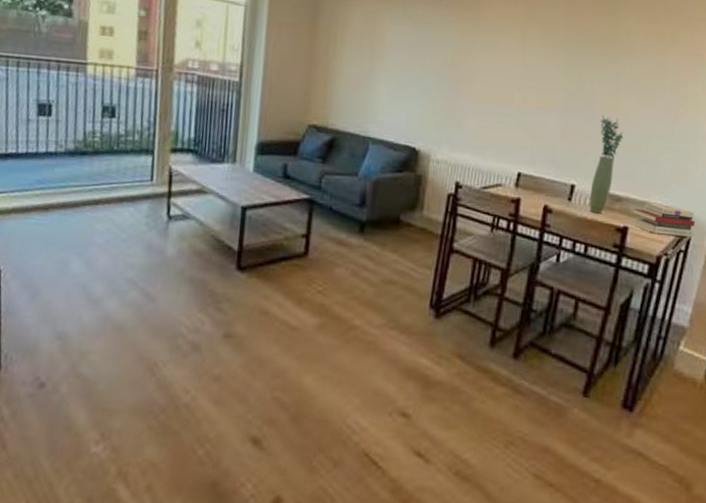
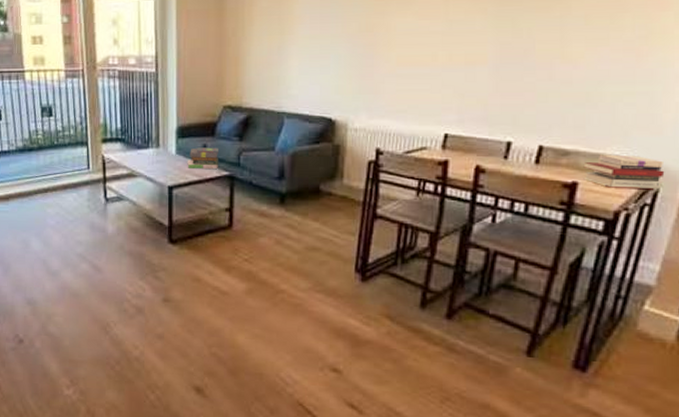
books: none [264,166,300,191] -> present [187,147,219,169]
vase: present [589,115,623,214] -> none [529,64,570,170]

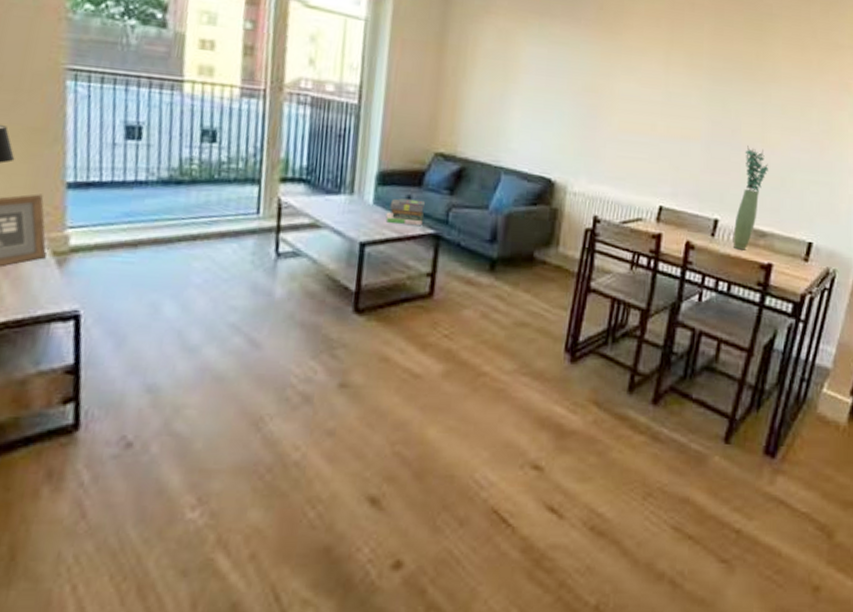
vase: none [529,64,570,170] -> present [733,146,768,250]
books: present [583,154,665,191] -> none [777,238,840,276]

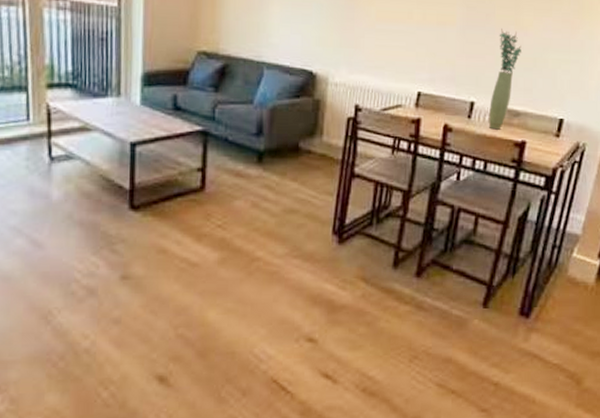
books: present [385,198,425,225] -> none [154,98,192,123]

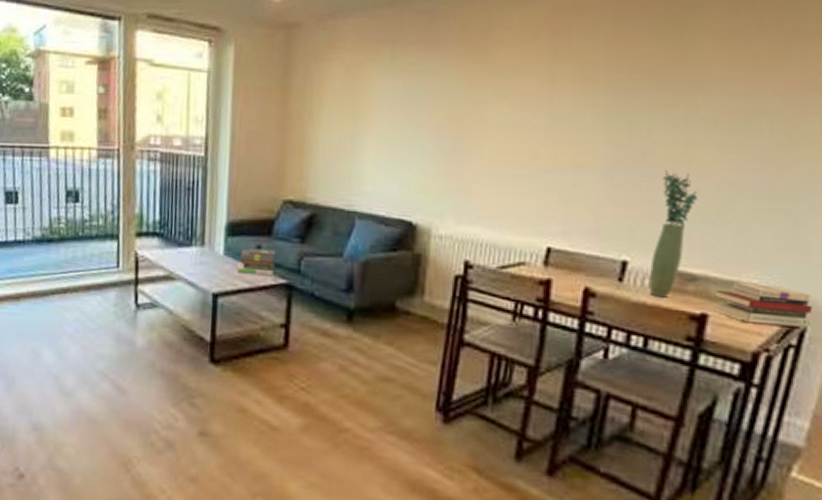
books: none [154,98,192,123] -> present [236,248,276,275]
books: none [530,116,590,150] -> present [714,282,813,330]

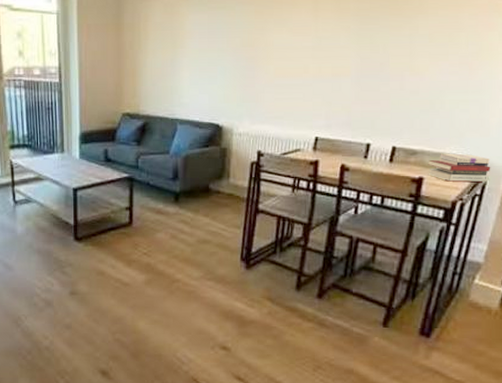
books: present [236,248,276,275] -> none [90,152,120,171]
vase: present [649,170,697,298] -> none [384,76,417,168]

